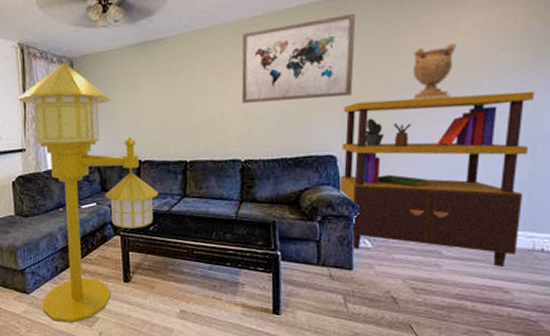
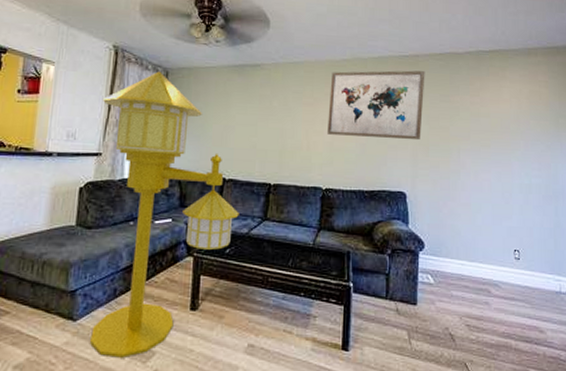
bookcase: present [339,91,535,267] -> none [408,146,556,307]
decorative urn: present [411,42,457,101] -> none [467,107,500,153]

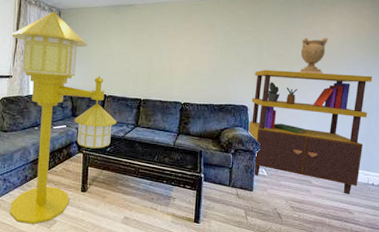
wall art: present [327,70,425,141] -> none [186,8,267,65]
bookcase: none [408,146,556,307] -> present [248,69,373,194]
decorative urn: none [467,107,500,153] -> present [298,37,328,74]

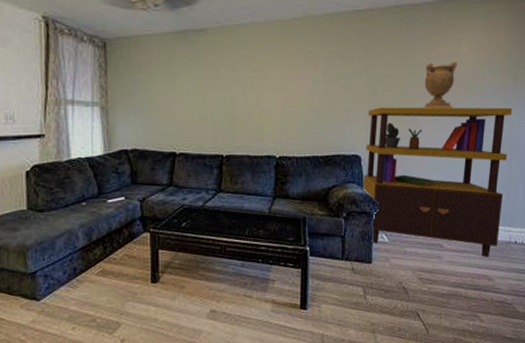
floor lamp: present [10,11,117,224] -> none [39,43,193,331]

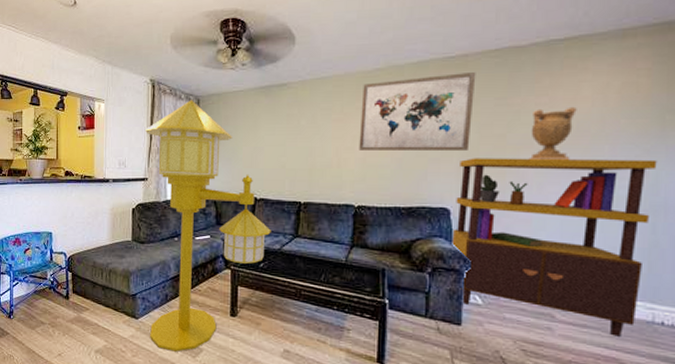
floor lamp: none [39,43,193,331] -> present [145,100,271,352]
wall art: none [279,26,381,102] -> present [359,72,476,152]

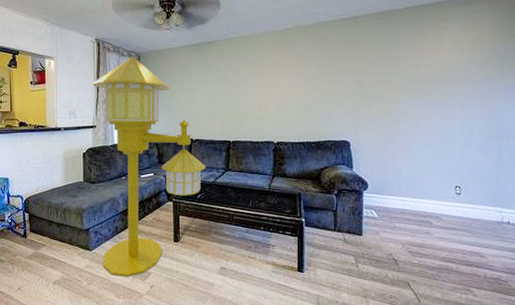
wall art: present [359,72,476,152] -> none [276,31,365,96]
bookcase: present [452,158,657,337] -> none [352,97,499,235]
decorative urn: present [528,106,577,161] -> none [407,57,441,100]

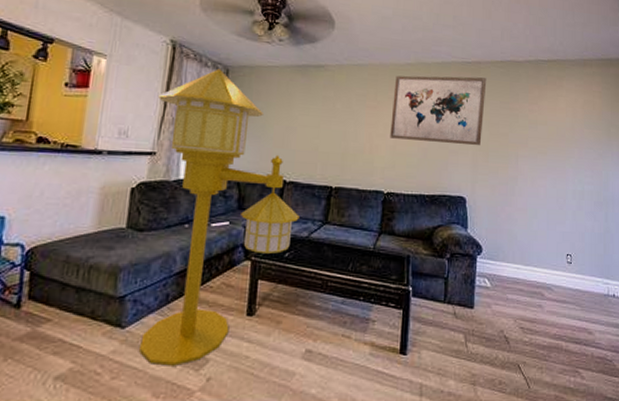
wall art: none [276,31,365,96] -> present [390,75,487,146]

